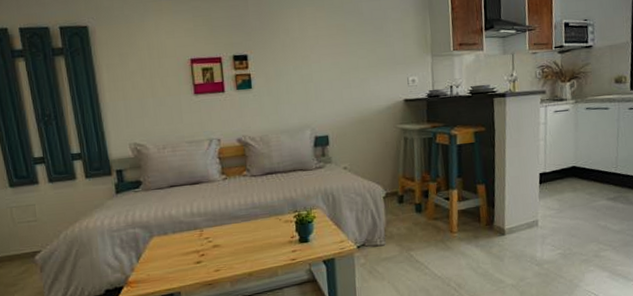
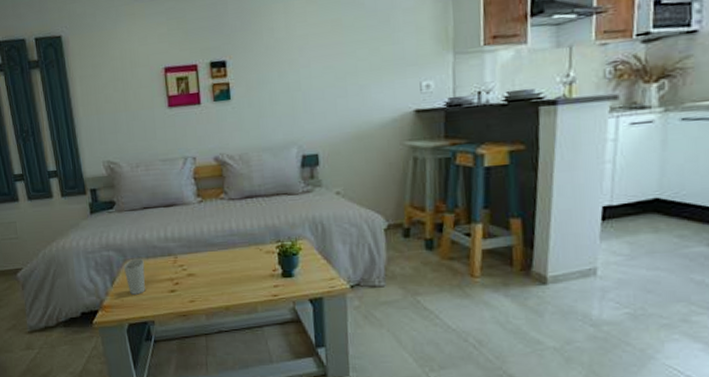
cup: none [149,233,172,269] -> present [123,258,145,295]

